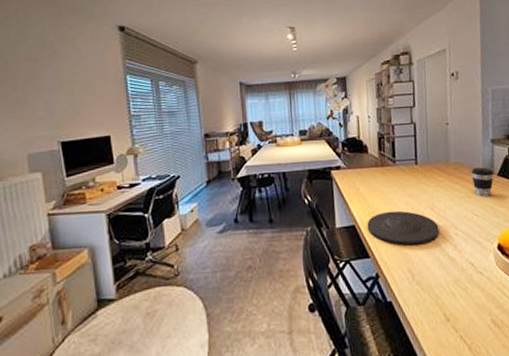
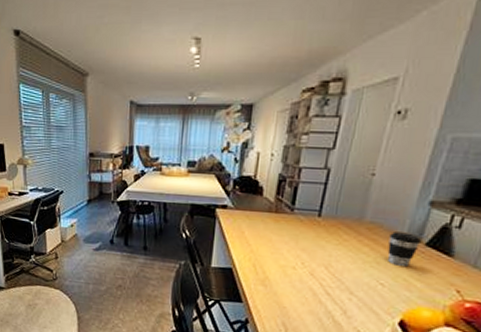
plate: present [367,210,440,246] -> none [245,260,330,302]

